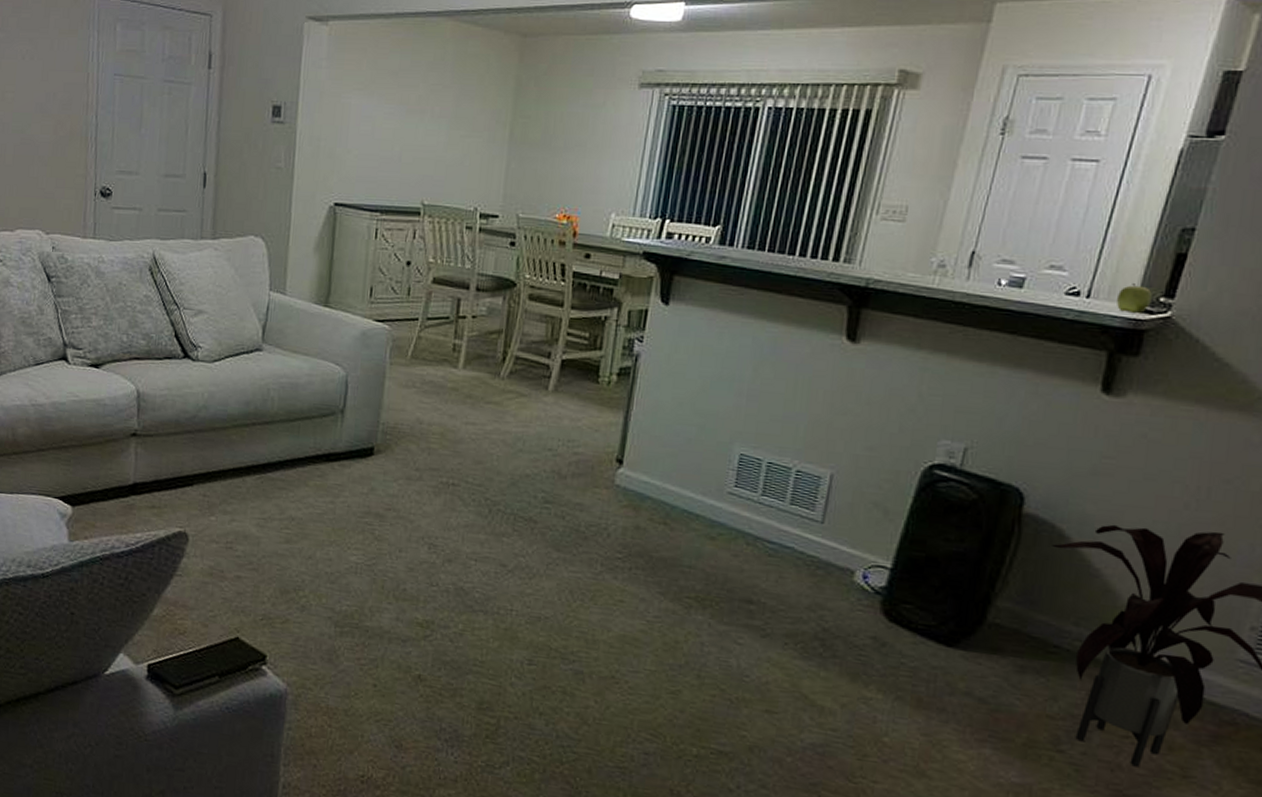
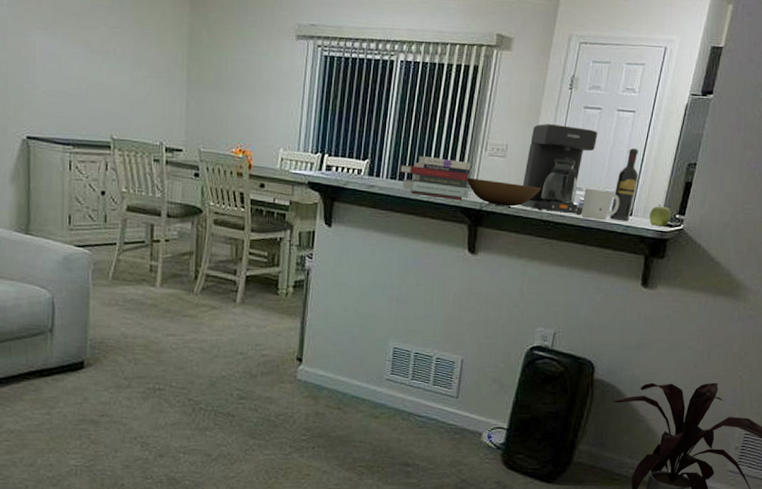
books: none [760,221,855,276] -> present [400,156,470,201]
bowl: none [849,246,955,284] -> present [467,177,542,207]
coffee maker: none [922,178,1041,296] -> present [520,123,598,216]
mug: none [1011,261,1071,304] -> present [581,188,619,221]
wine bottle: none [1054,209,1104,306] -> present [609,148,639,222]

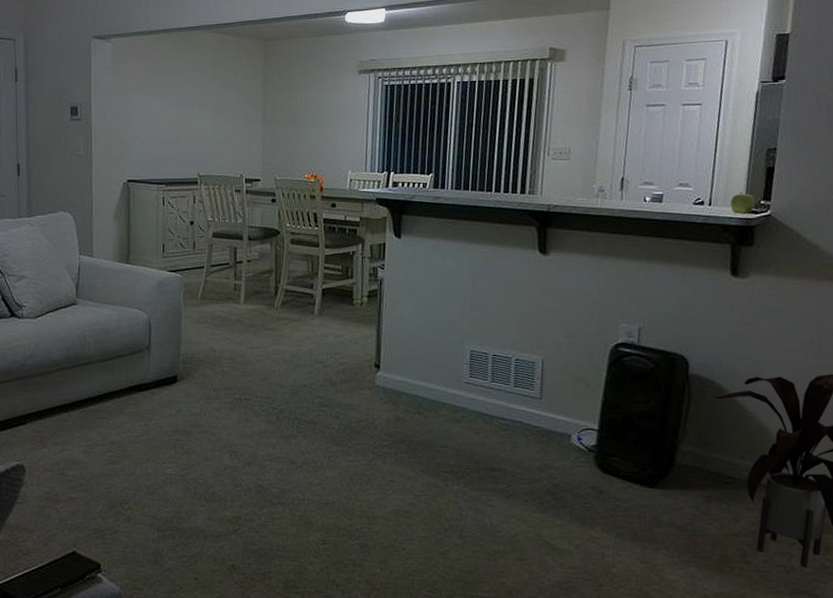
books: present [400,156,470,201] -> none [464,166,536,205]
bowl: present [467,177,542,207] -> none [532,181,610,206]
coffee maker: present [520,123,598,216] -> none [589,124,664,209]
mug: present [581,188,619,221] -> none [654,182,695,212]
wine bottle: present [609,148,639,222] -> none [686,140,714,212]

